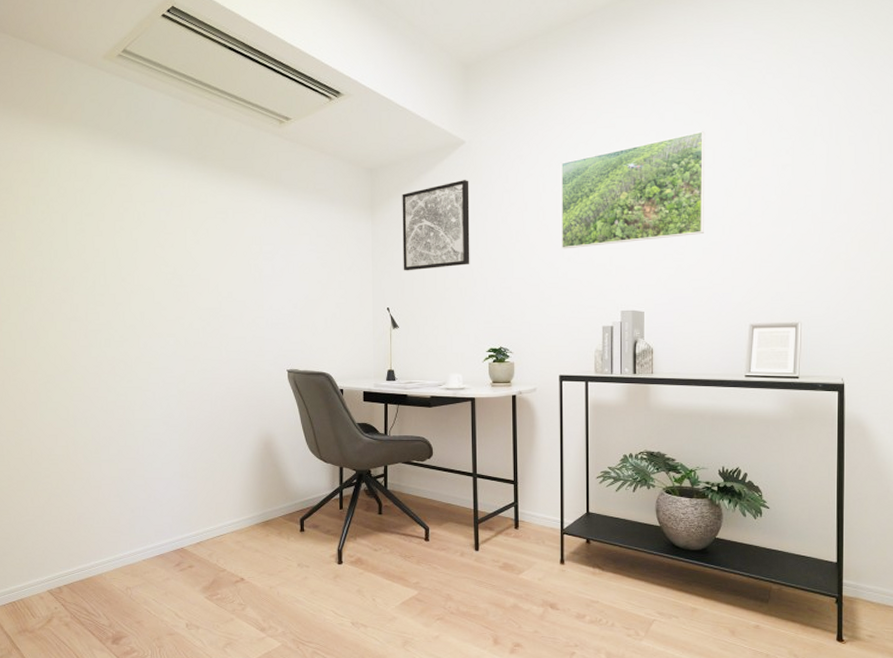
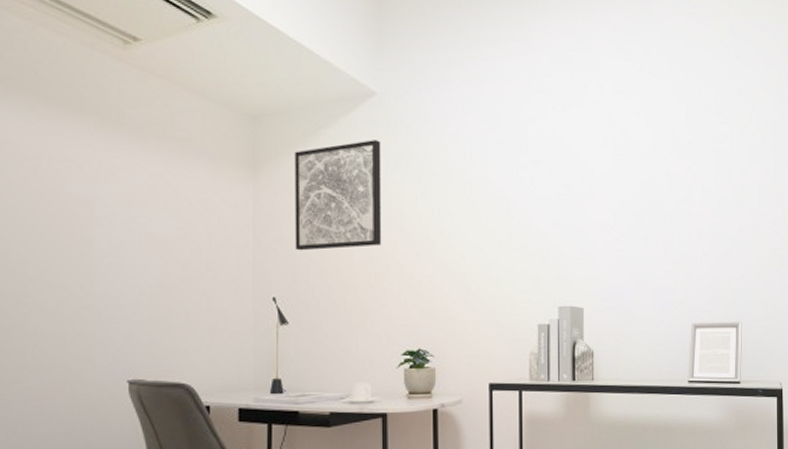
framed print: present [560,131,706,249] -> none [490,107,646,232]

